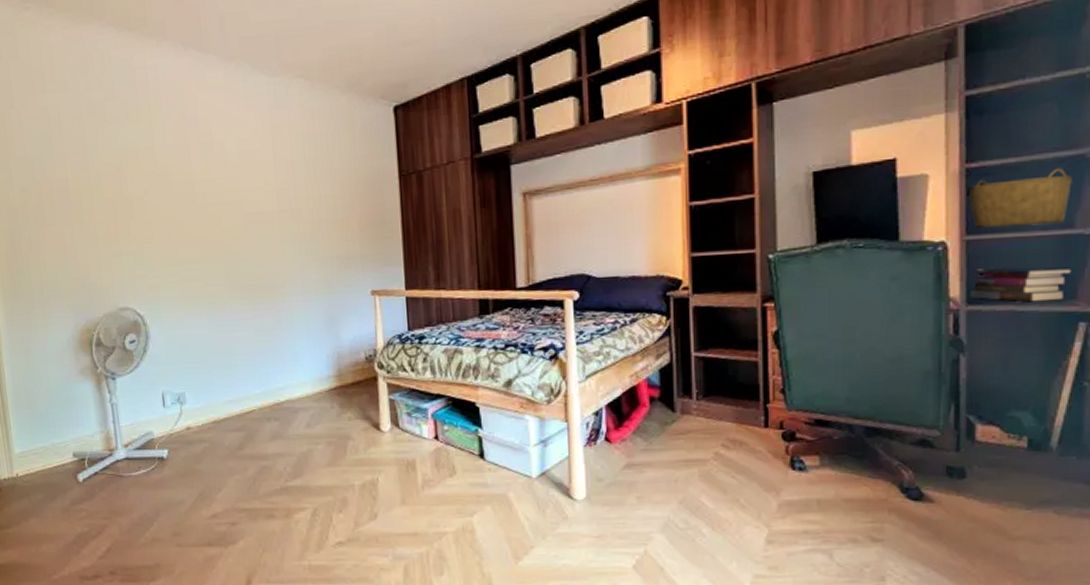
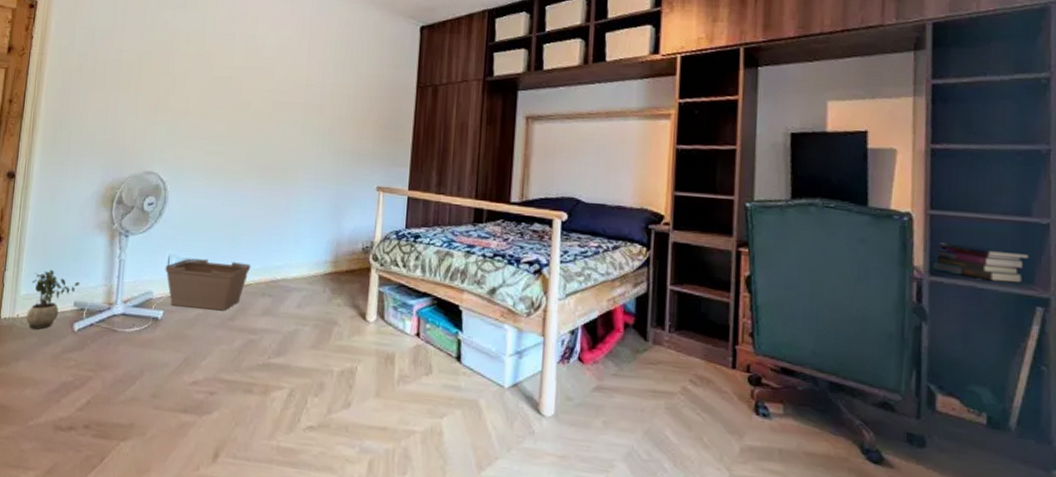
potted plant: none [24,423,75,486] -> present [26,269,80,330]
bicycle basket: none [160,389,252,443] -> present [165,258,251,311]
basket: present [967,167,1072,229] -> none [932,159,1029,211]

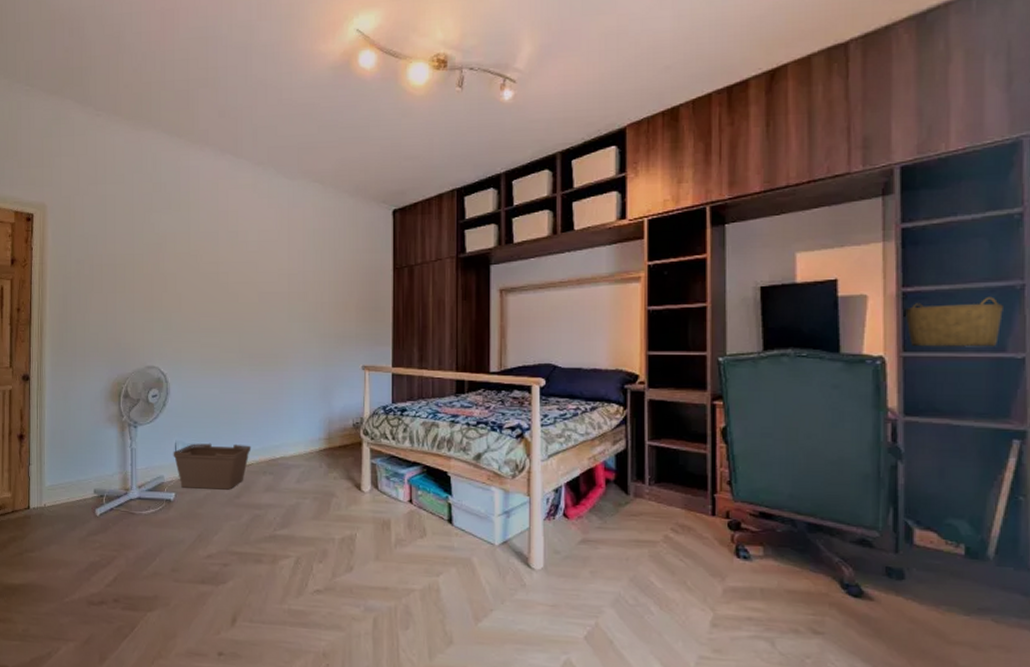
potted plant: present [26,269,80,330] -> none [52,461,98,516]
basket: none [932,159,1029,211] -> present [904,296,1003,347]
books: present [933,242,1029,284] -> none [907,383,1005,418]

